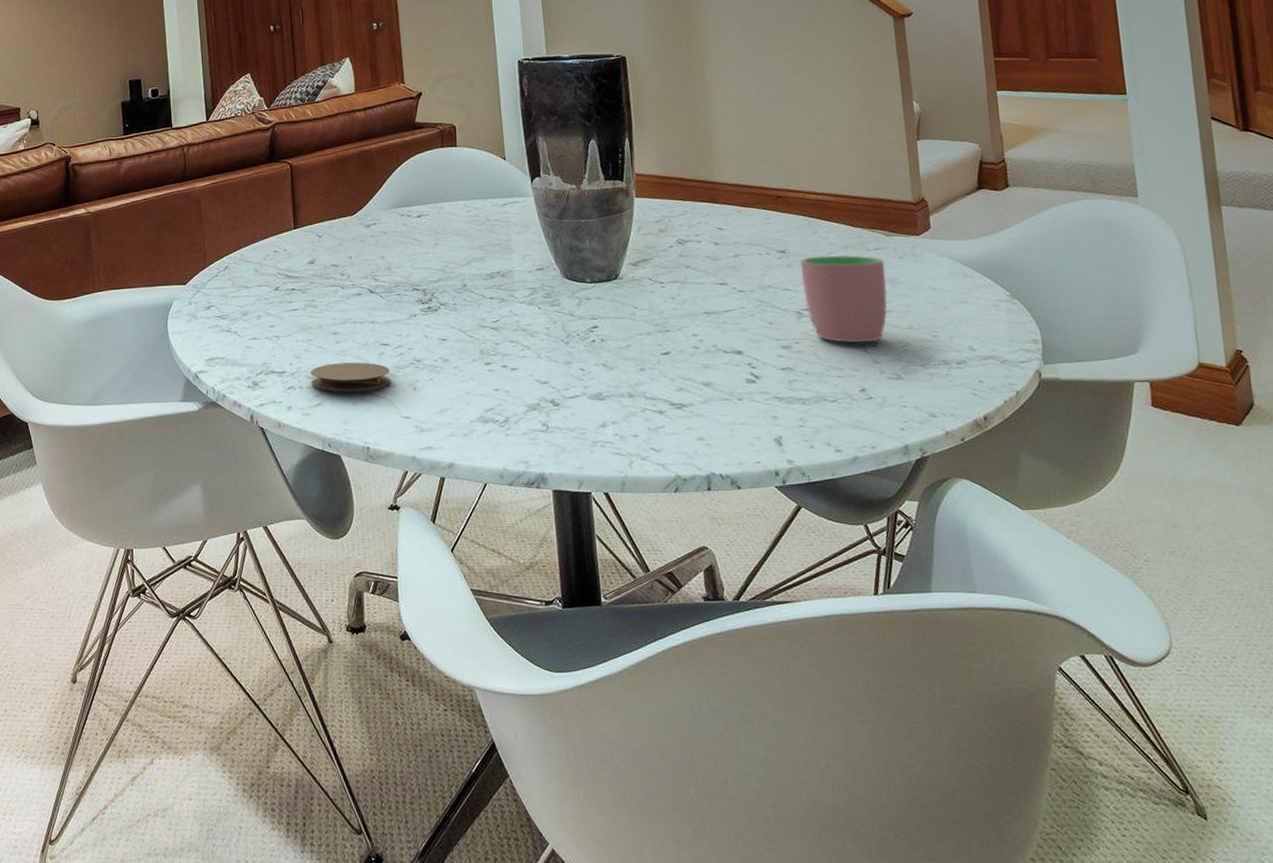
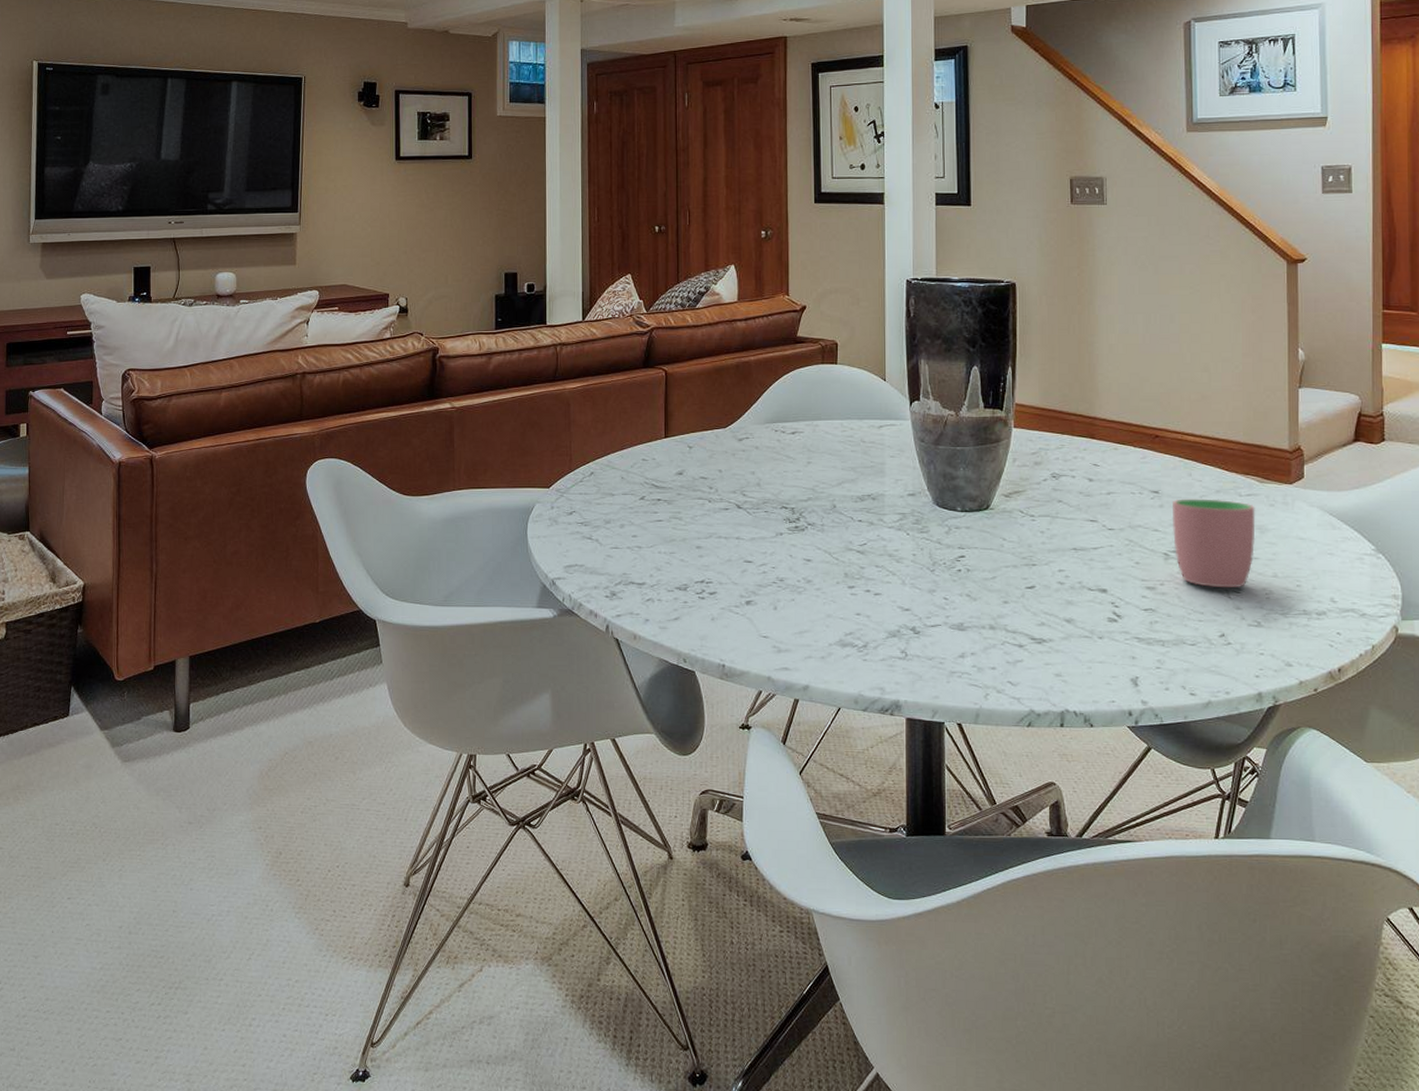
coaster: present [311,362,391,392] -> none [671,578,752,608]

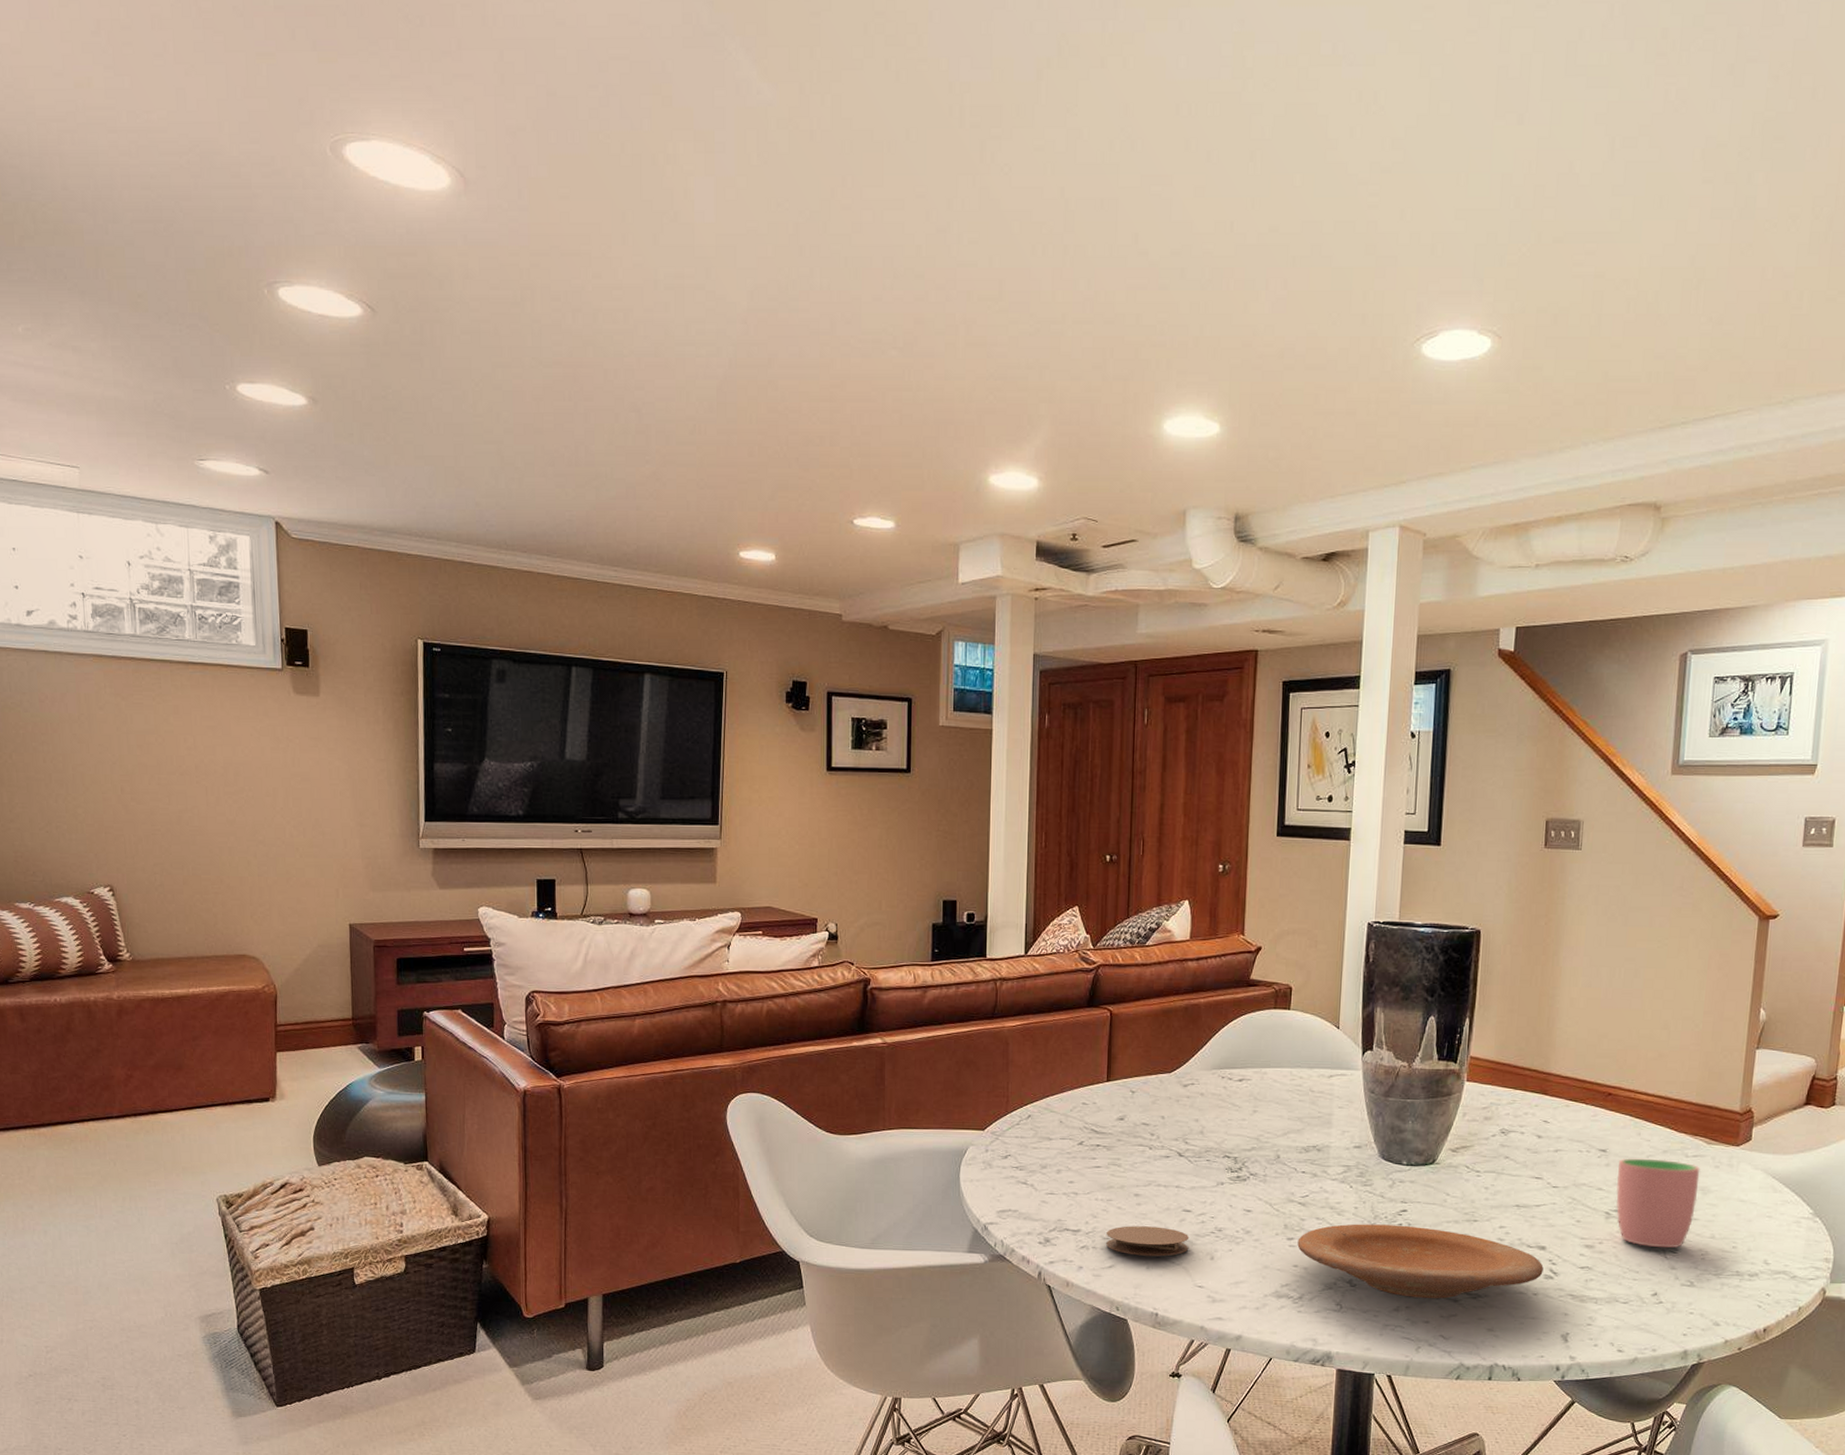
coaster: none [671,578,752,608] -> present [1106,1226,1190,1257]
plate: none [859,570,1106,645] -> present [1297,1224,1544,1299]

